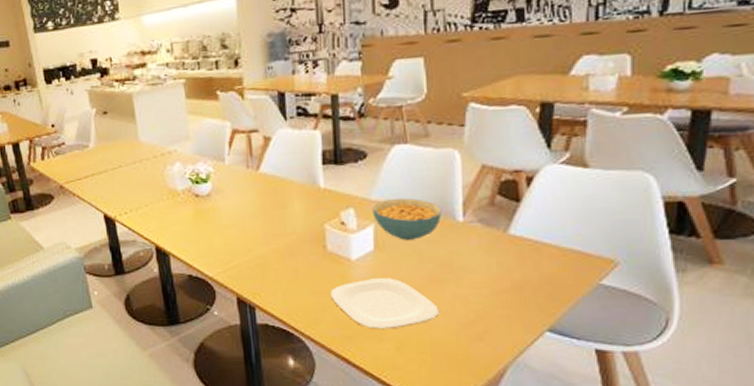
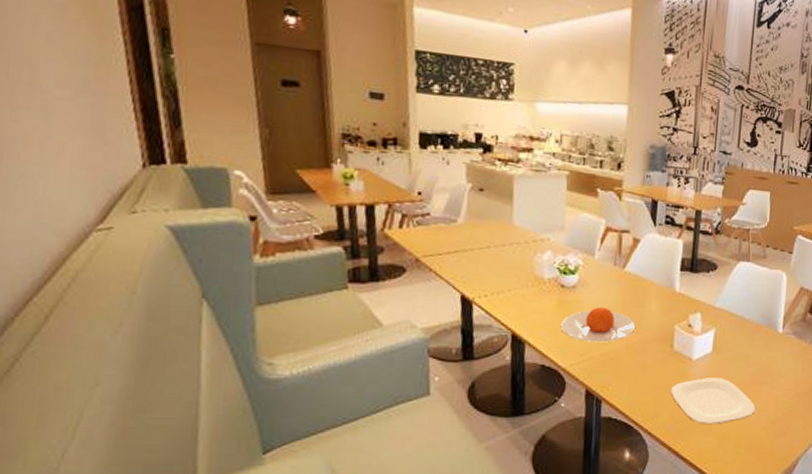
plate: none [201,213,281,249] -> present [560,307,636,343]
cereal bowl: present [372,197,442,240] -> none [715,307,769,345]

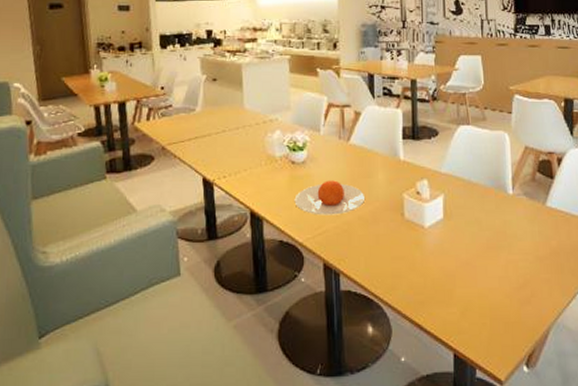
plate: present [671,377,756,425] -> none [407,245,496,295]

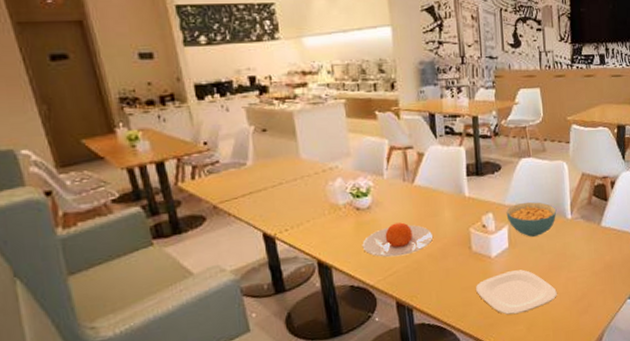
plate: none [407,245,496,295] -> present [476,269,557,315]
cereal bowl: none [442,171,497,210] -> present [506,201,557,237]

